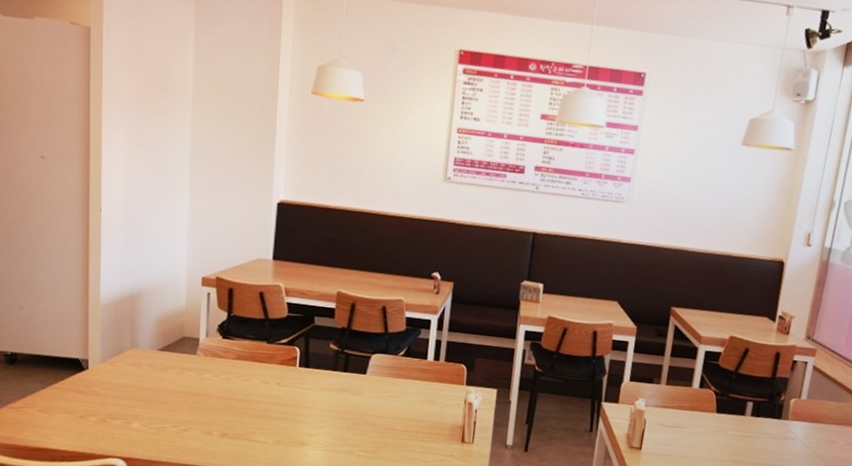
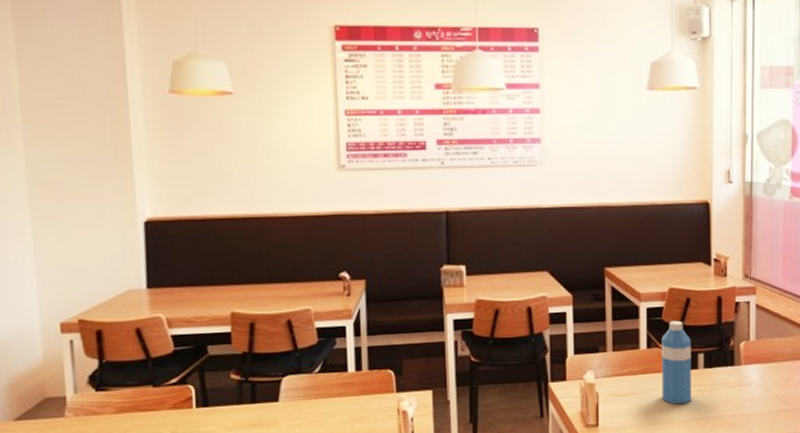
water bottle: none [705,367,743,446] -> present [661,320,691,405]

